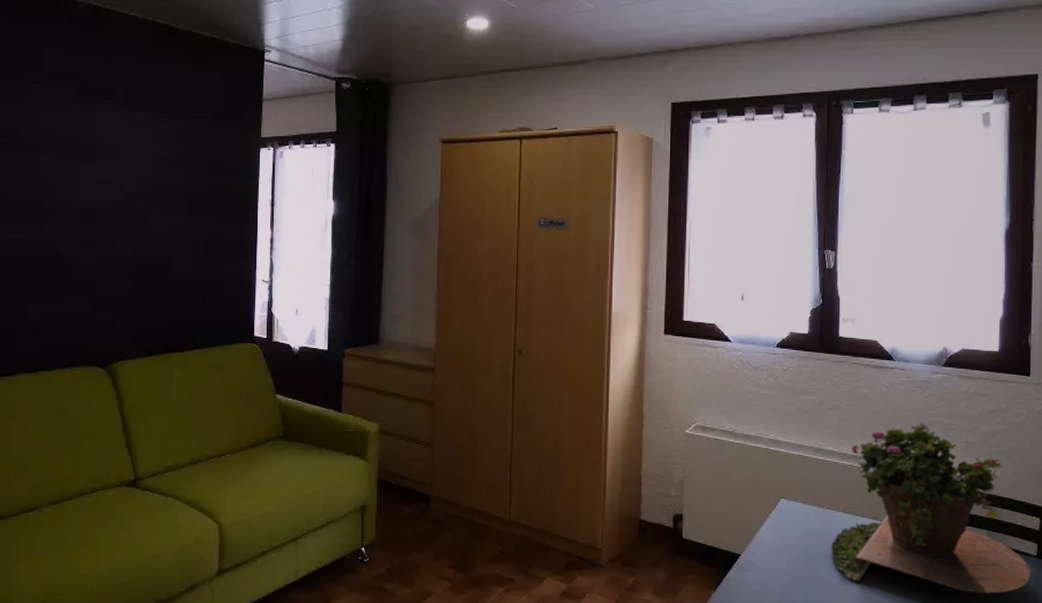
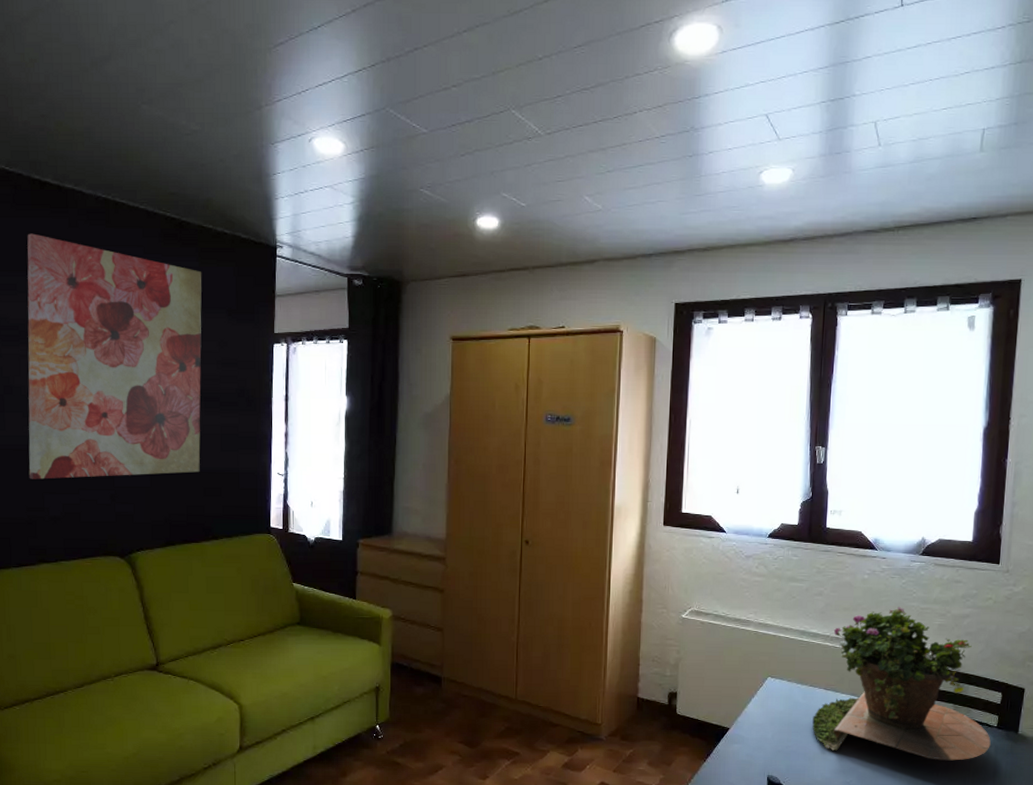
wall art: none [12,41,190,287] -> present [27,233,202,479]

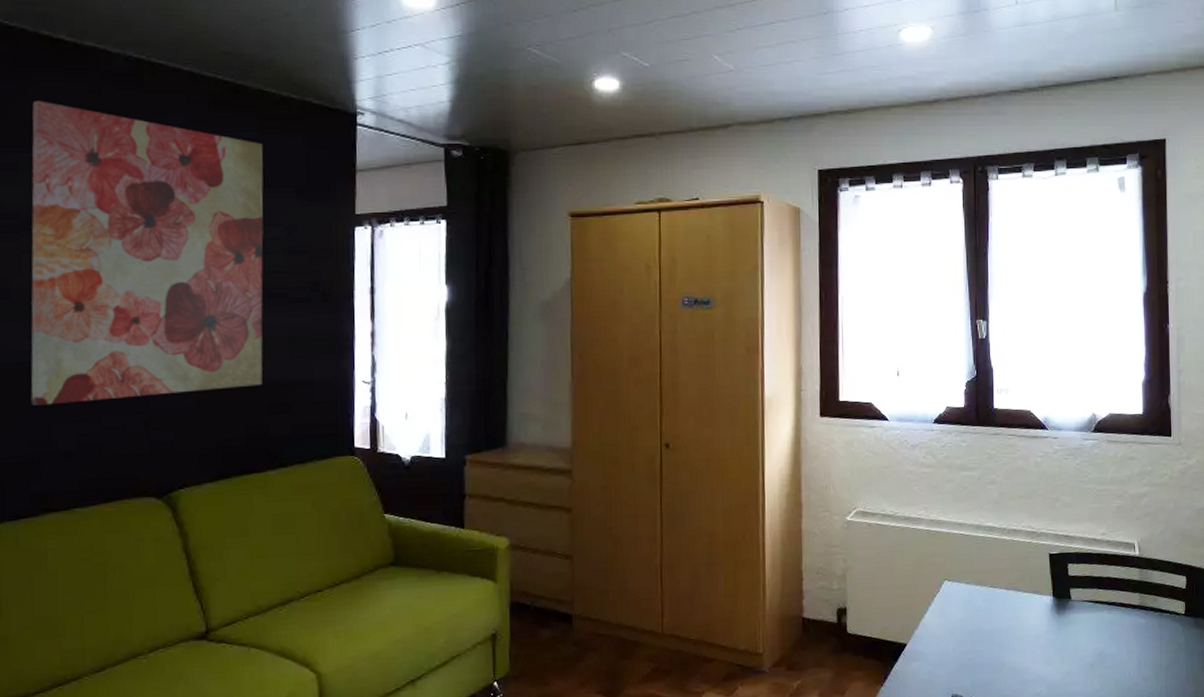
potted plant: present [812,606,991,761] -> none [995,489,1180,659]

